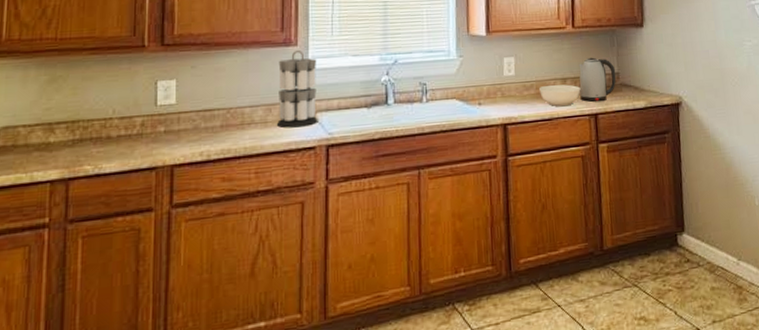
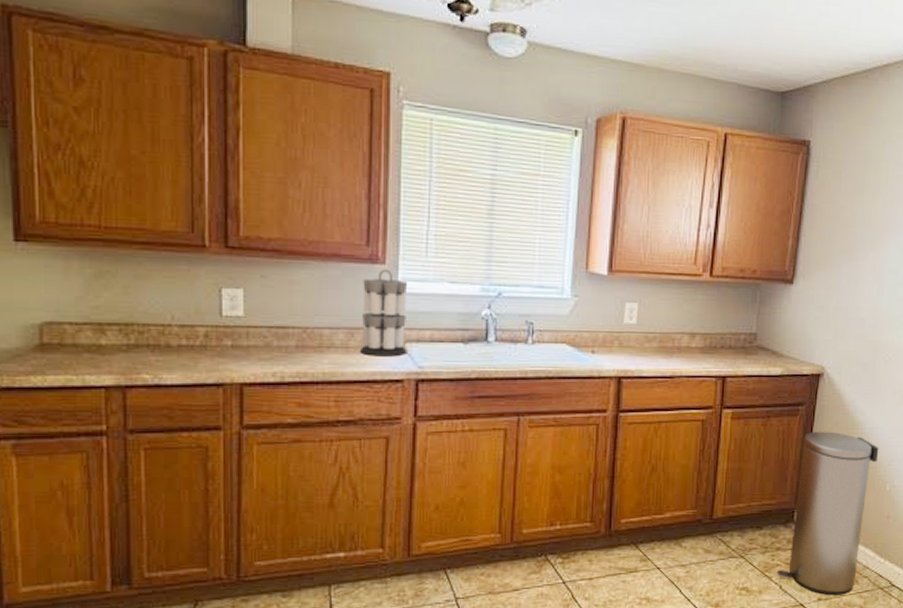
bowl: present [538,84,581,107] -> none [662,338,711,365]
kettle: present [579,57,616,102] -> none [709,312,754,362]
pedal bin: none [670,154,744,317] -> present [776,431,879,596]

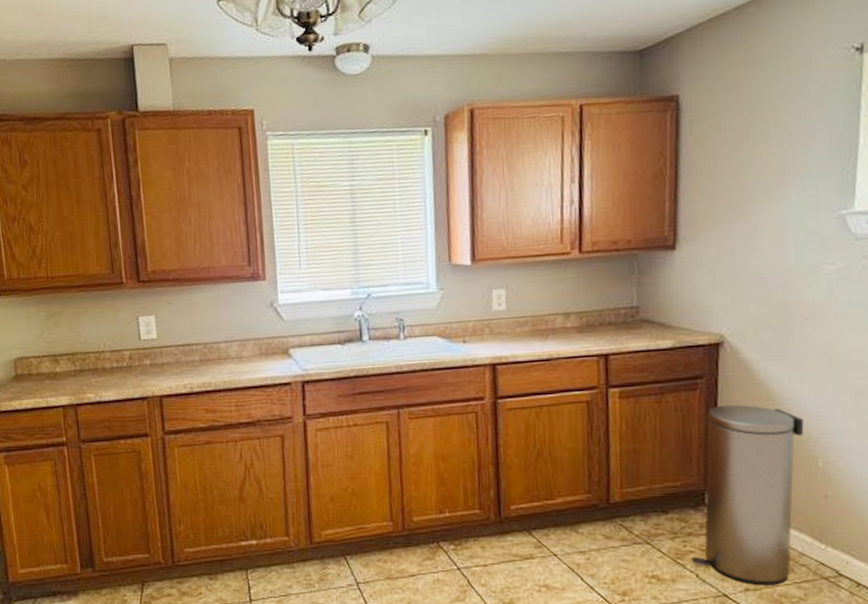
spice rack: present [361,268,408,357] -> none [248,284,291,364]

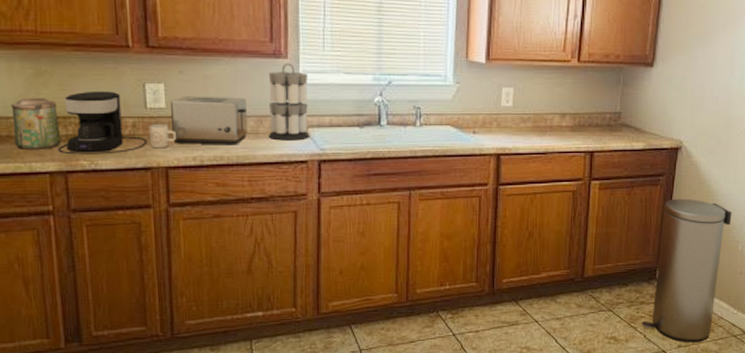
canister: none [30,337,71,386] -> present [11,97,62,150]
coffee maker: none [68,326,143,389] -> present [57,90,148,155]
mug: none [143,355,169,378] -> present [148,125,177,149]
toaster: none [161,323,232,373] -> present [170,95,248,145]
spice rack: none [248,284,291,364] -> present [268,62,309,141]

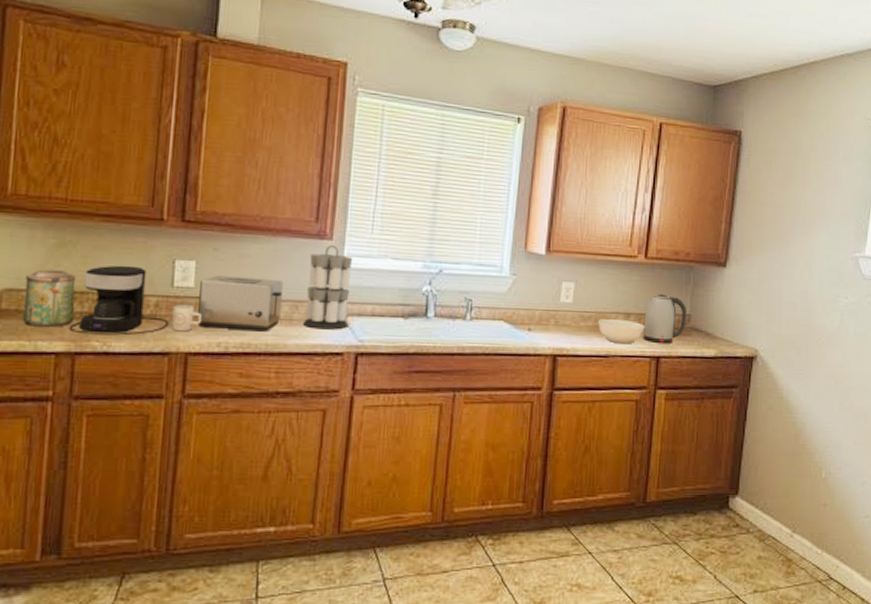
bowl: none [535,119,579,142] -> present [597,318,645,344]
kettle: none [578,94,618,139] -> present [643,293,688,343]
pedal bin: present [641,198,732,343] -> none [711,414,814,588]

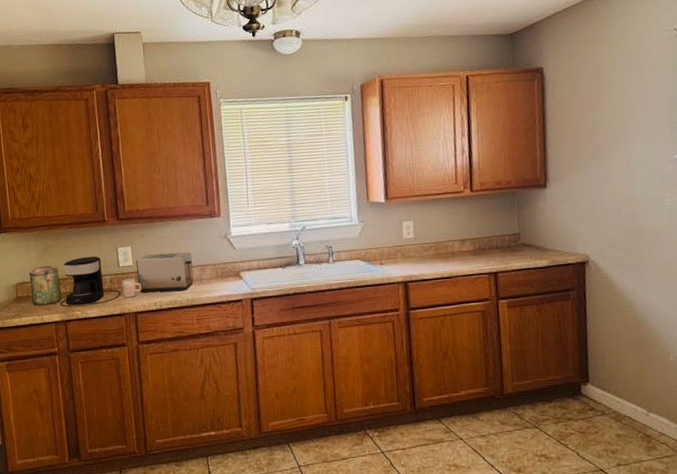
spice rack: present [303,244,353,330] -> none [207,220,242,285]
bowl: present [597,318,645,344] -> none [437,245,480,266]
kettle: present [643,293,688,343] -> none [477,219,517,261]

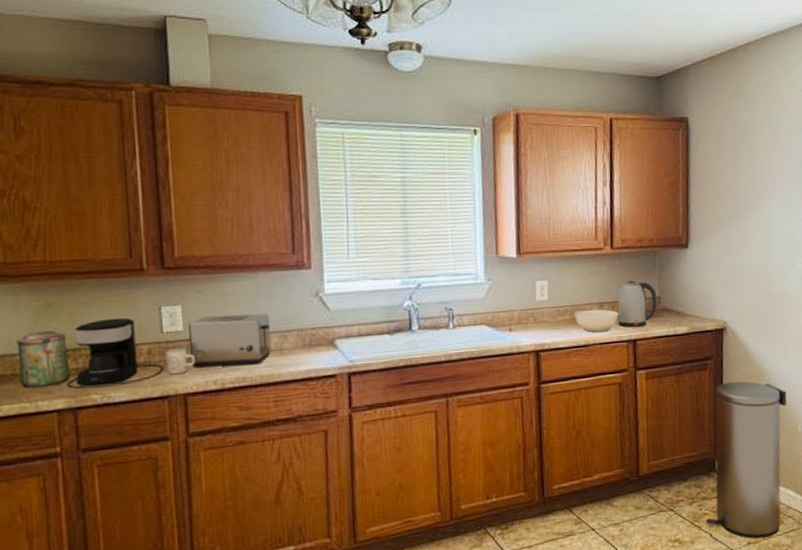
bowl: none [437,245,480,266] -> present [573,309,619,333]
kettle: none [477,219,517,261] -> present [617,280,657,327]
pedal bin: none [572,311,657,461] -> present [705,381,787,539]

